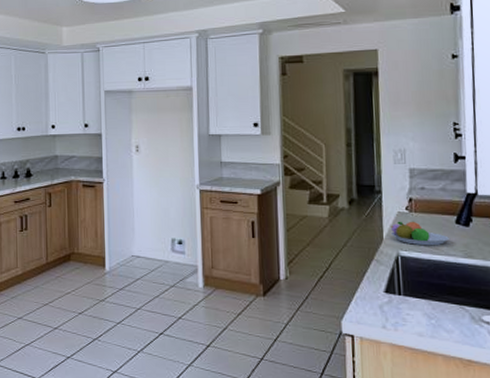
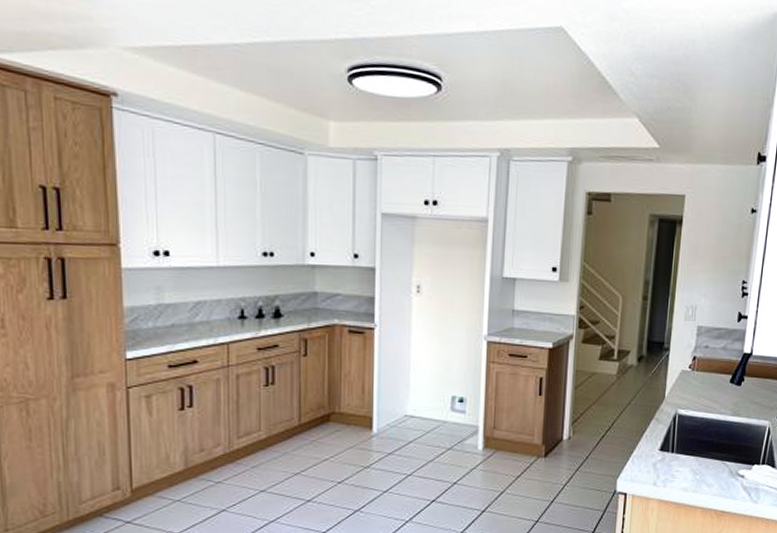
fruit bowl: present [390,221,449,246] -> none [672,379,722,405]

